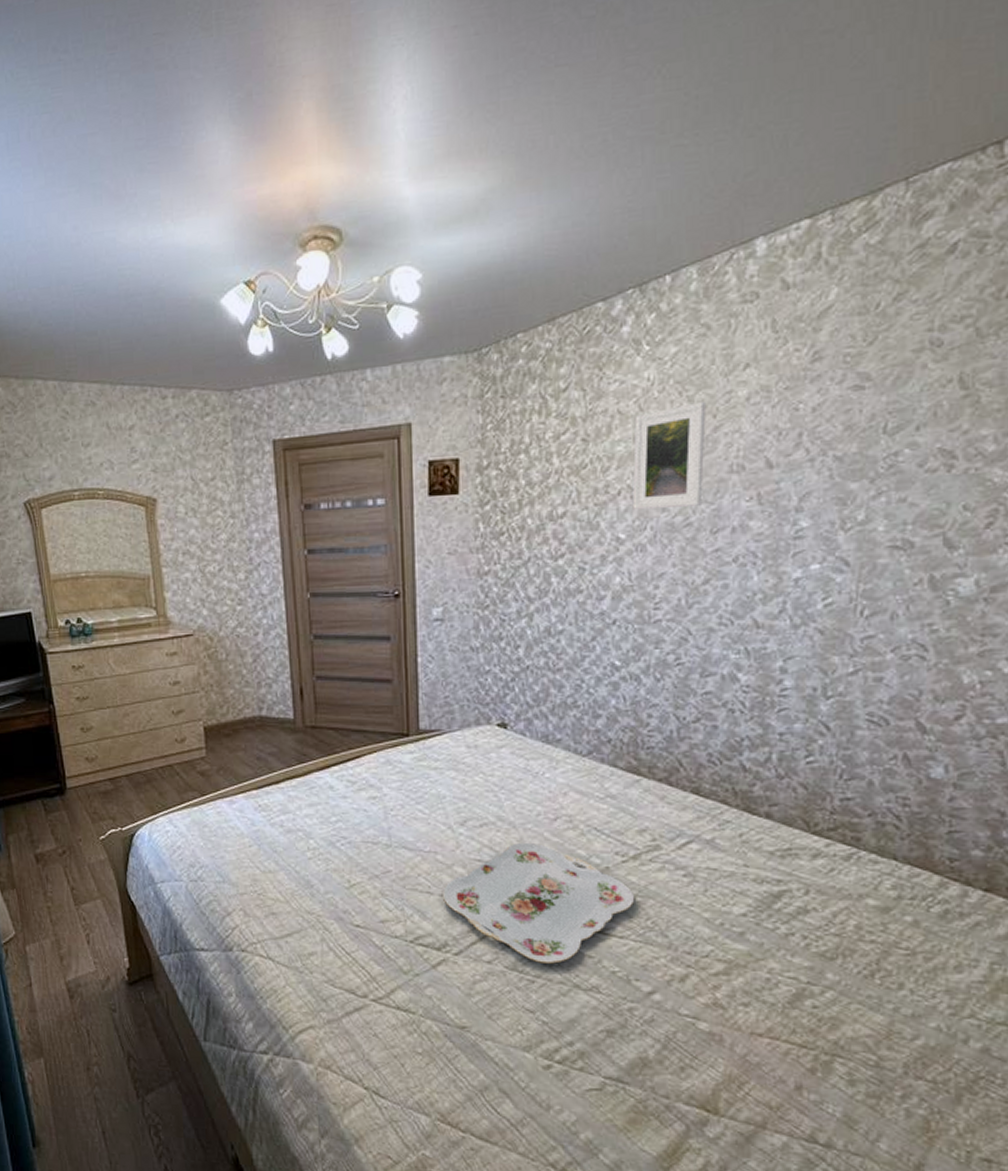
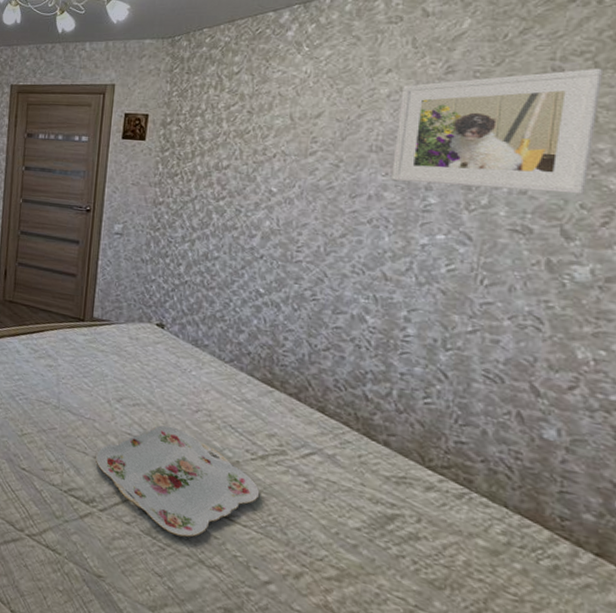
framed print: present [632,402,706,511] -> none [284,94,352,174]
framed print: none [757,335,986,506] -> present [392,68,604,195]

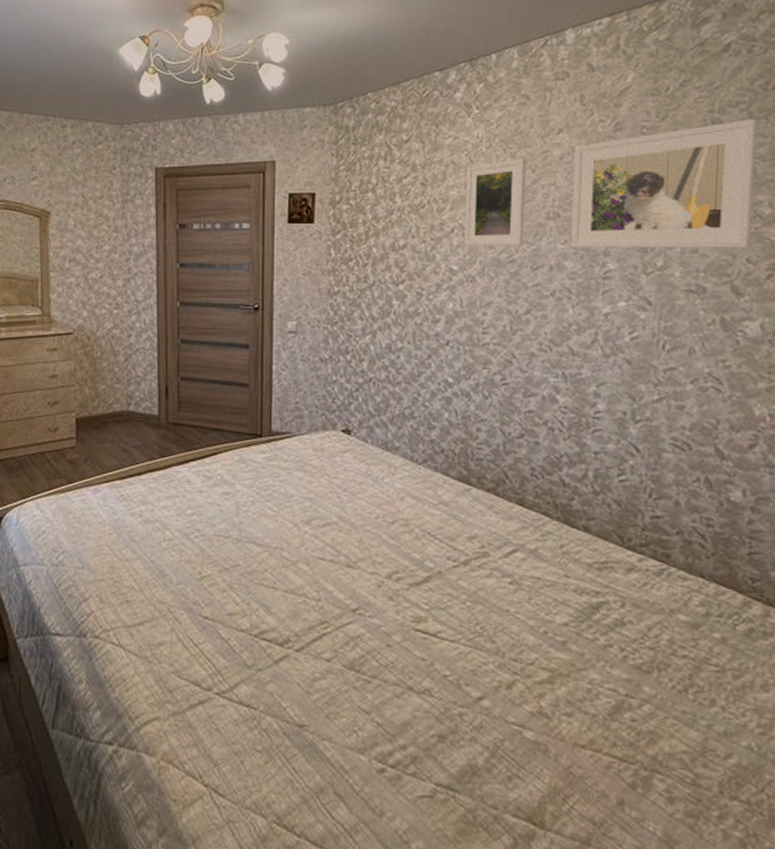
serving tray: present [95,425,260,538] -> none [286,544,465,665]
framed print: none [284,94,352,174] -> present [464,159,526,247]

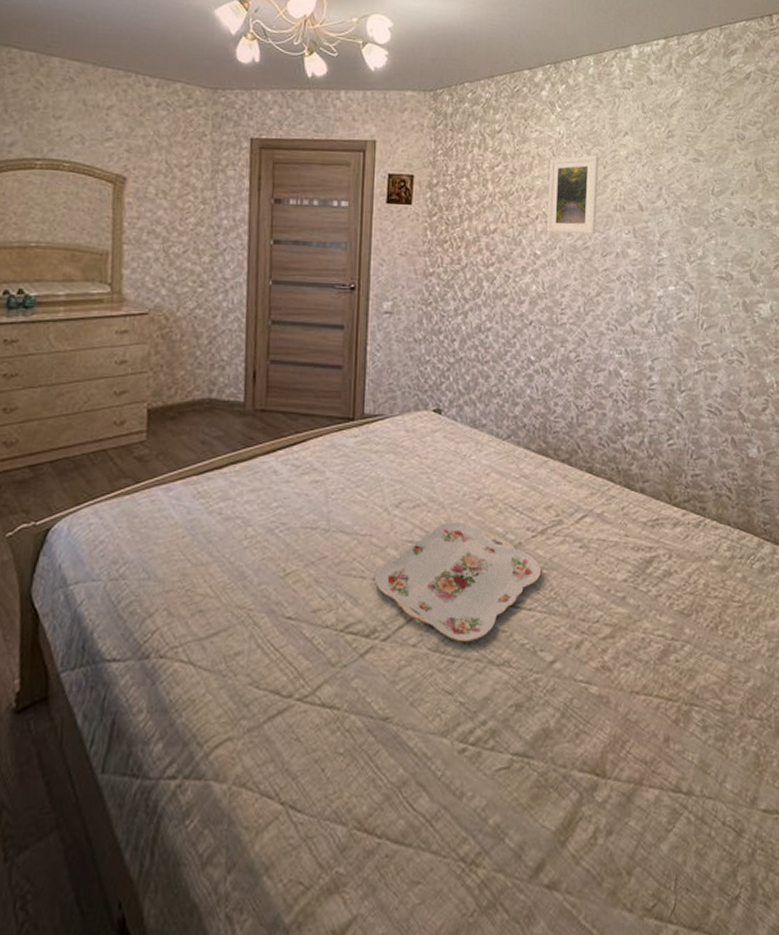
serving tray: none [286,544,465,665] -> present [374,523,542,642]
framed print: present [570,118,758,249] -> none [633,136,769,243]

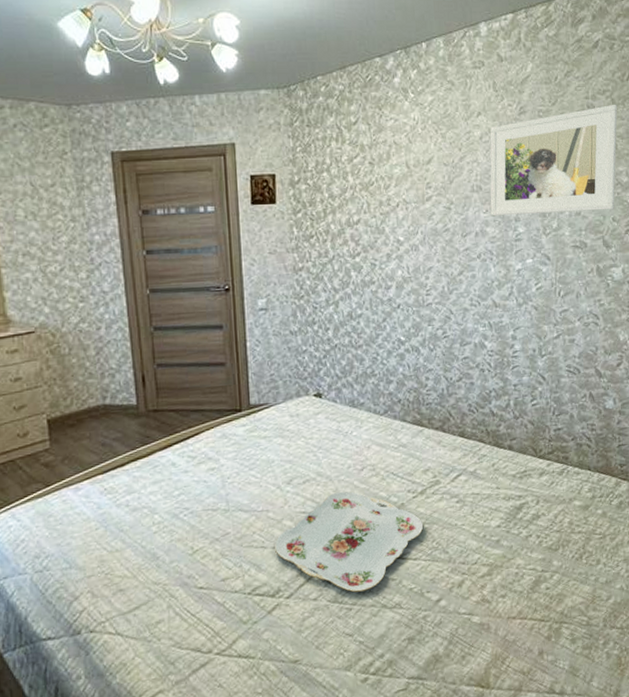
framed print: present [546,155,599,234] -> none [406,139,455,219]
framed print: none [633,136,769,243] -> present [490,104,618,217]

